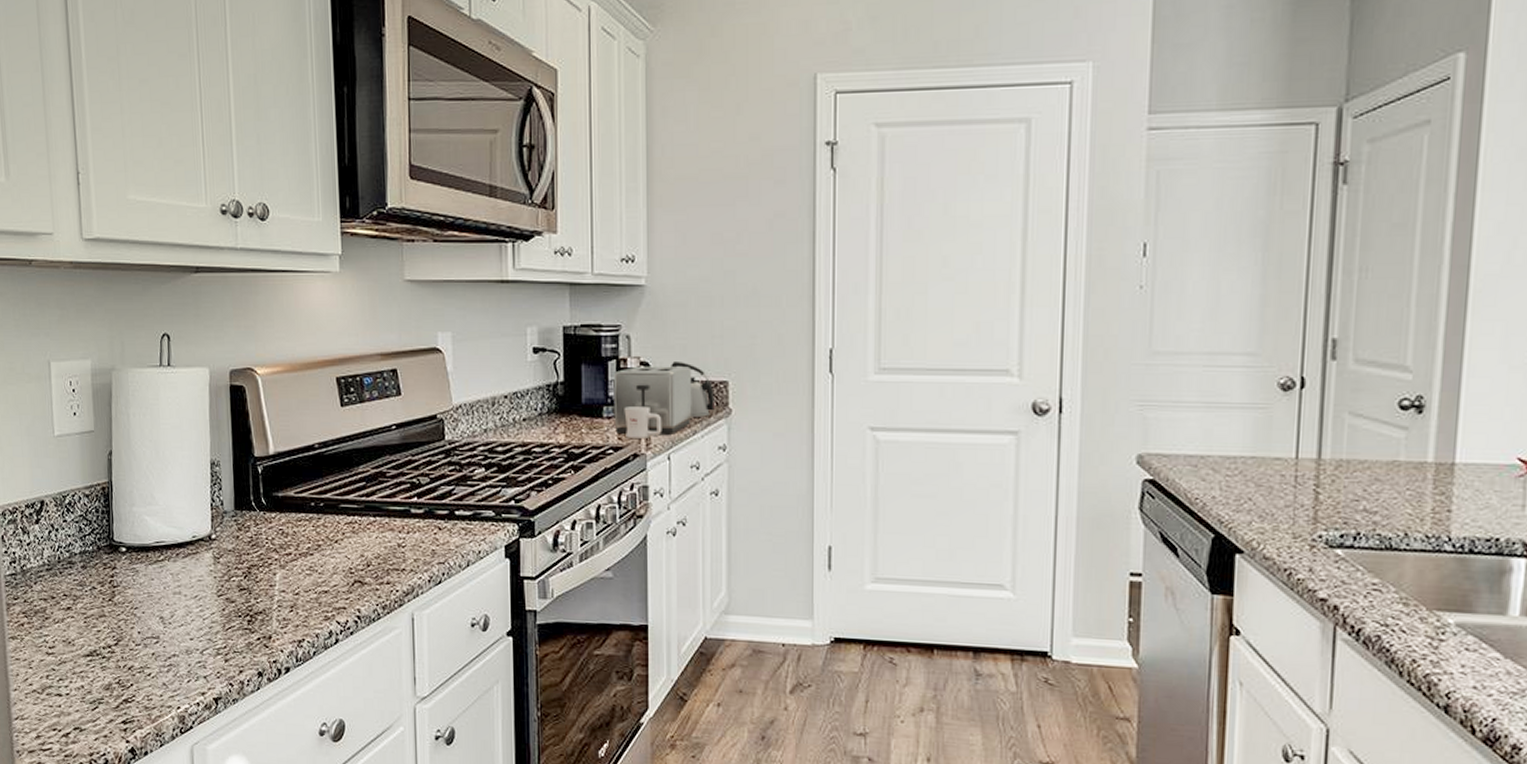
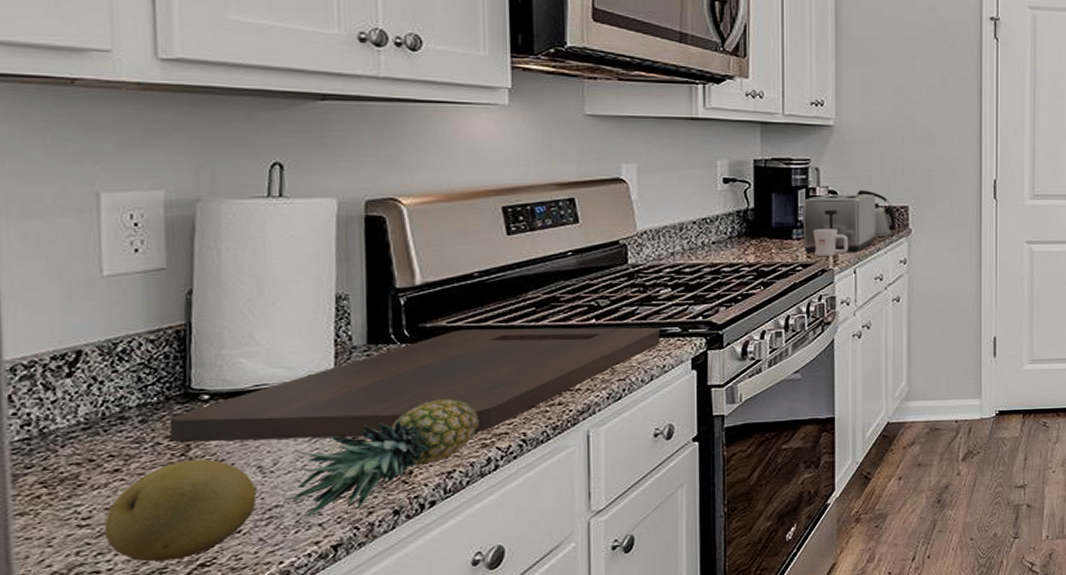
fruit: none [62,604,161,693] -> present [104,459,257,562]
cutting board: none [100,501,476,604] -> present [169,327,660,443]
fruit: none [179,568,322,669] -> present [285,399,479,518]

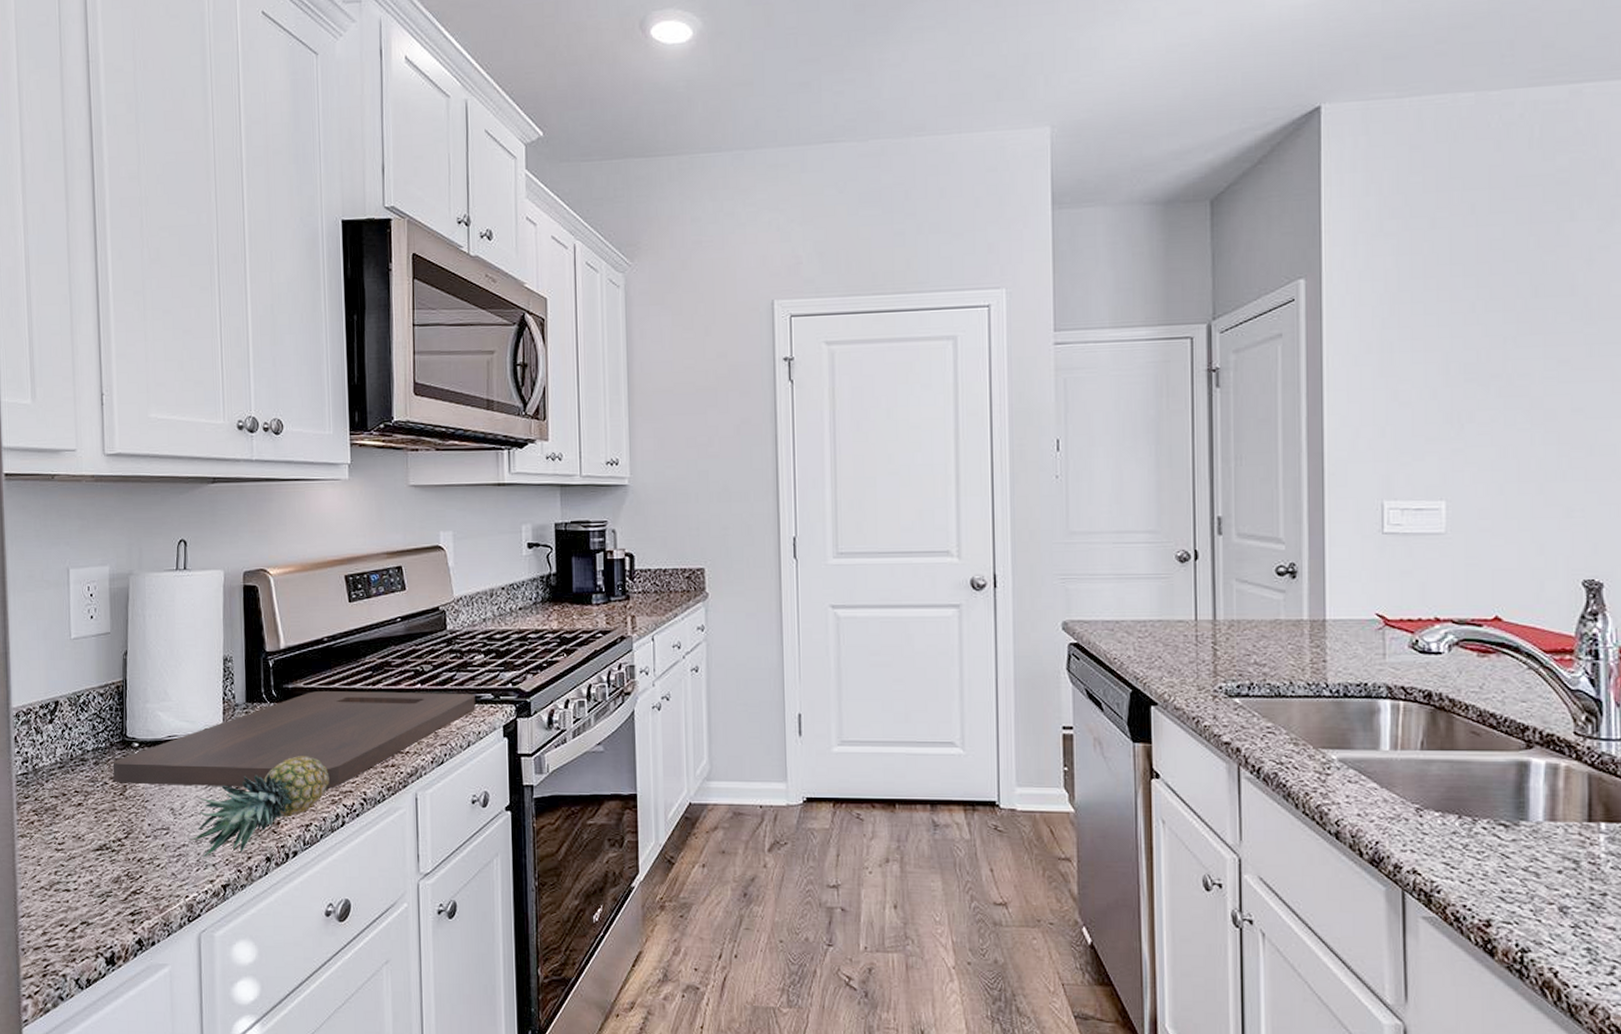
fruit: present [104,459,257,562] -> none [72,798,170,886]
toaster: present [802,194,876,254] -> none [601,556,673,620]
mug: present [813,228,849,257] -> none [611,592,646,624]
kettle: present [857,190,896,236] -> none [653,552,693,601]

